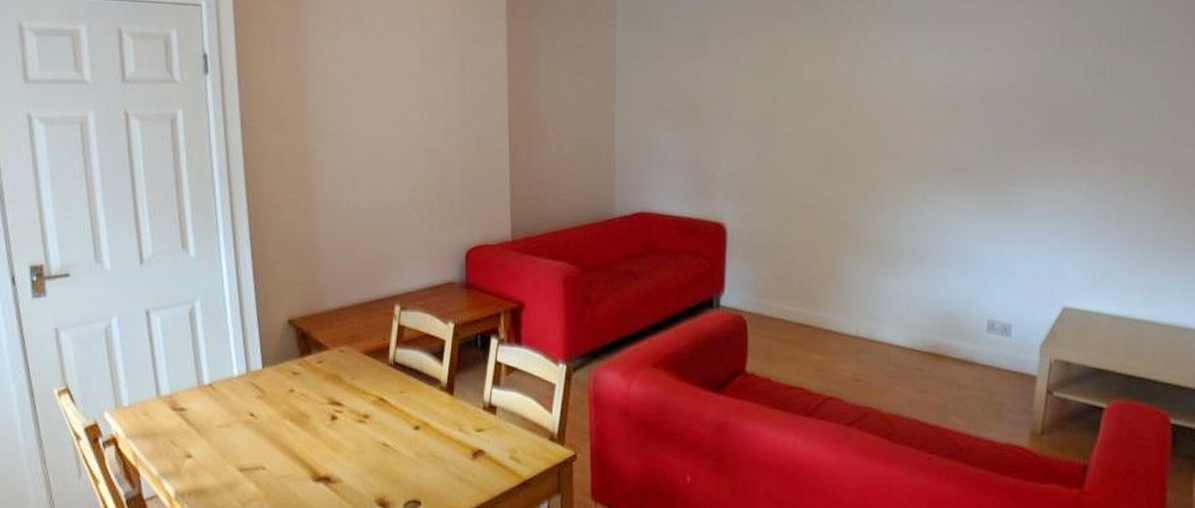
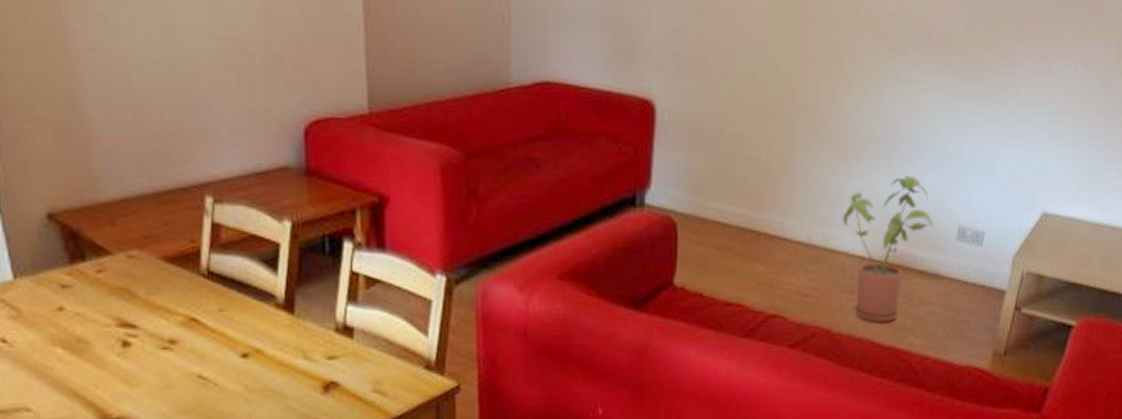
house plant: none [884,277,966,405] -> present [842,174,934,323]

